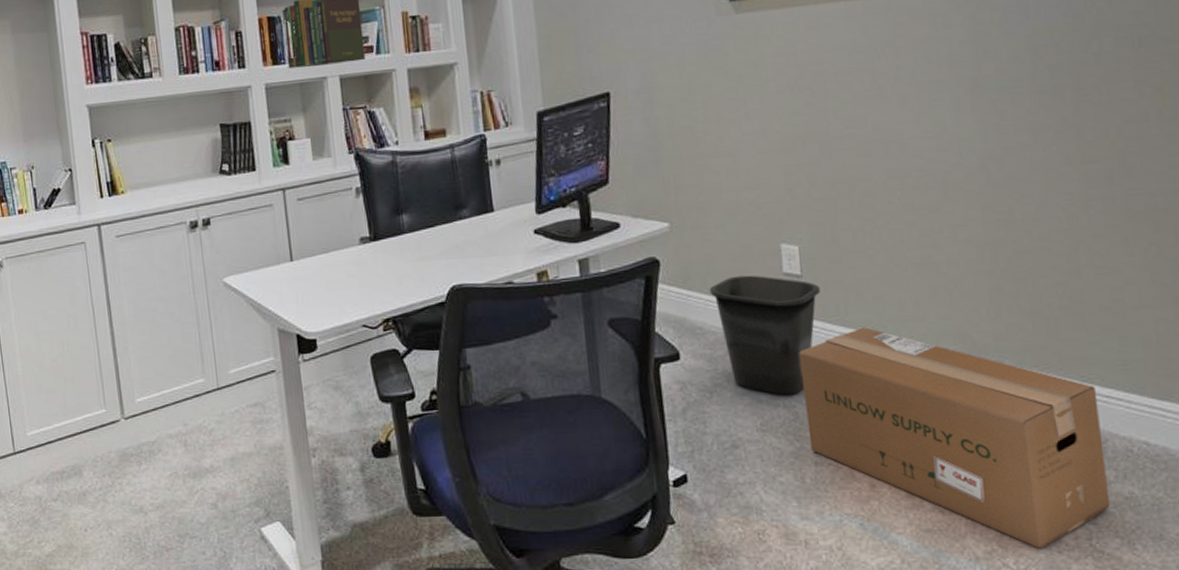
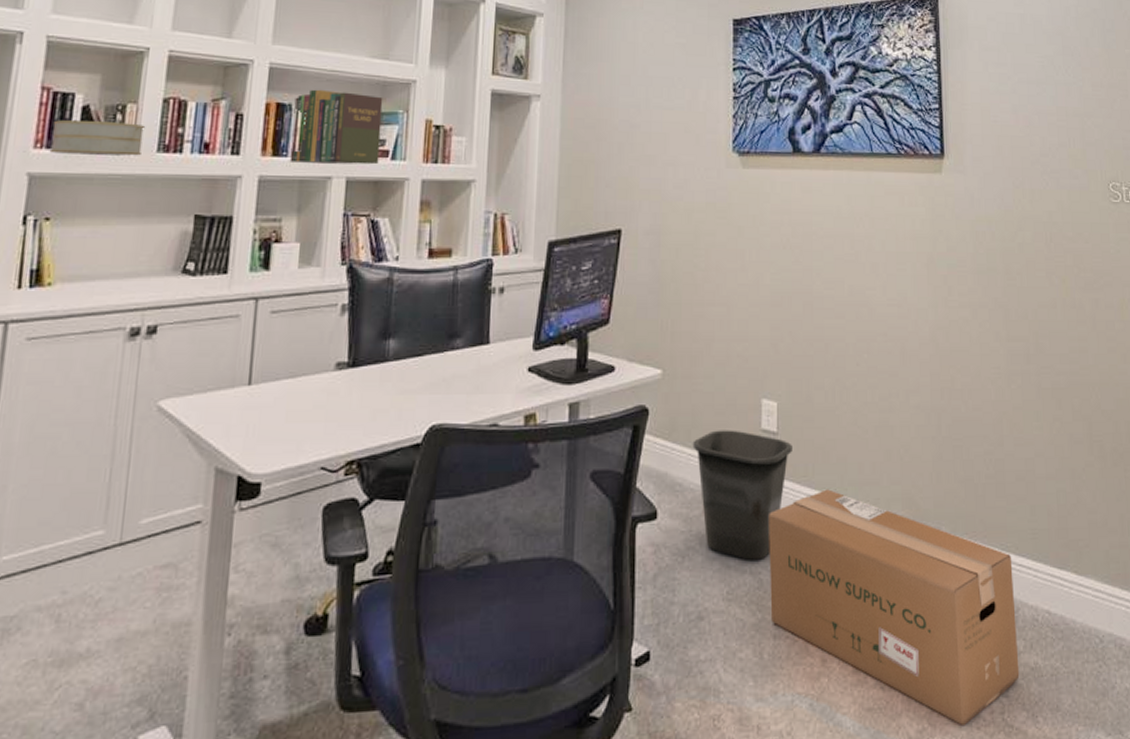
decorative box: none [96,52,167,87] -> present [49,120,146,156]

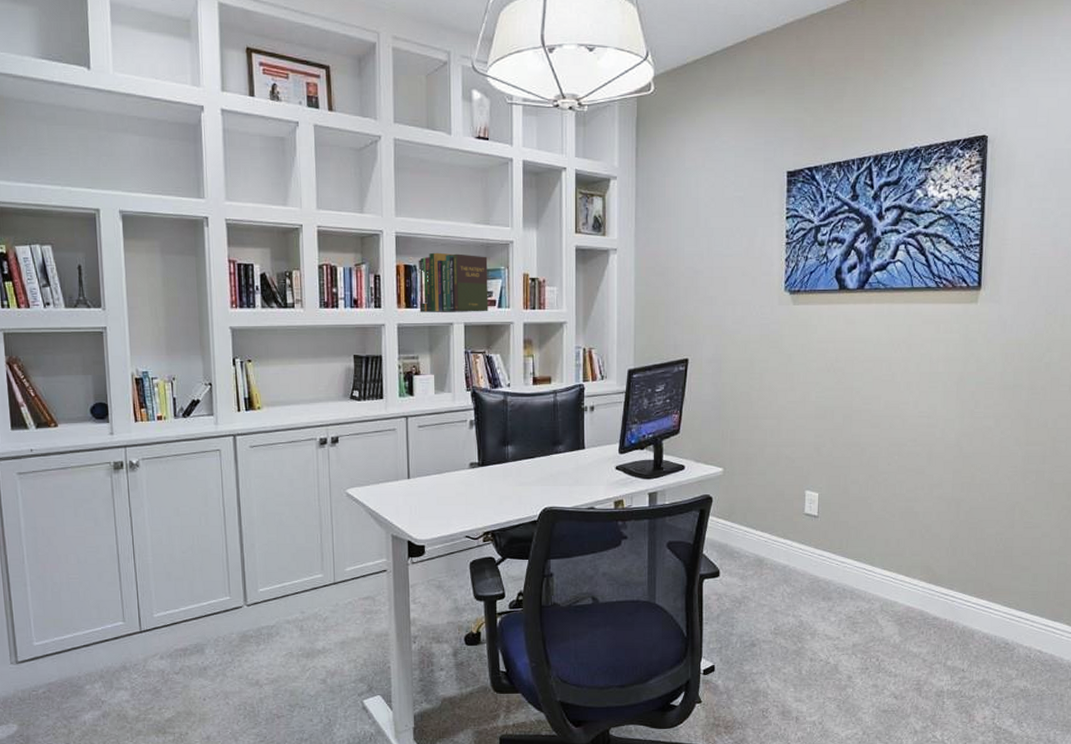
decorative box: present [49,120,146,156] -> none [242,286,309,311]
waste bin: present [692,430,792,560] -> none [748,513,830,607]
box: present [769,489,1020,727] -> none [808,558,1013,726]

